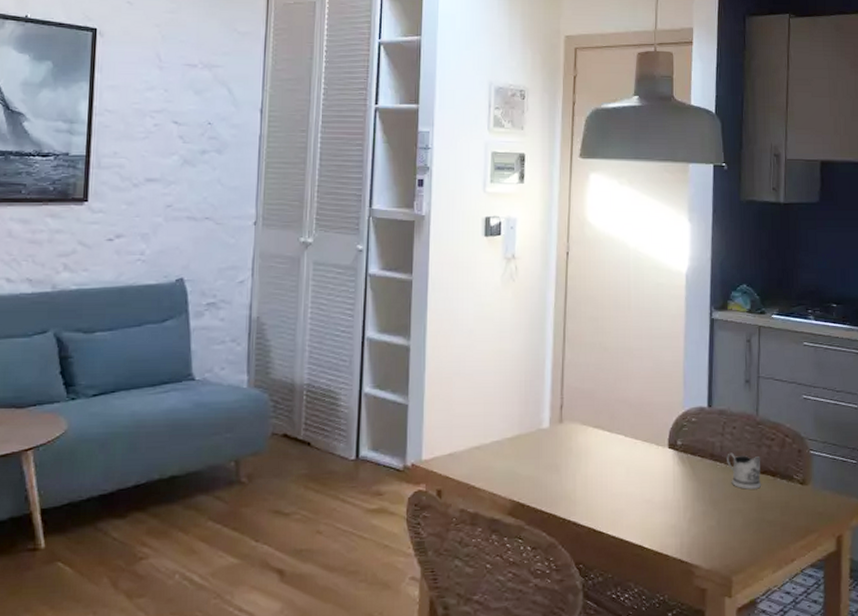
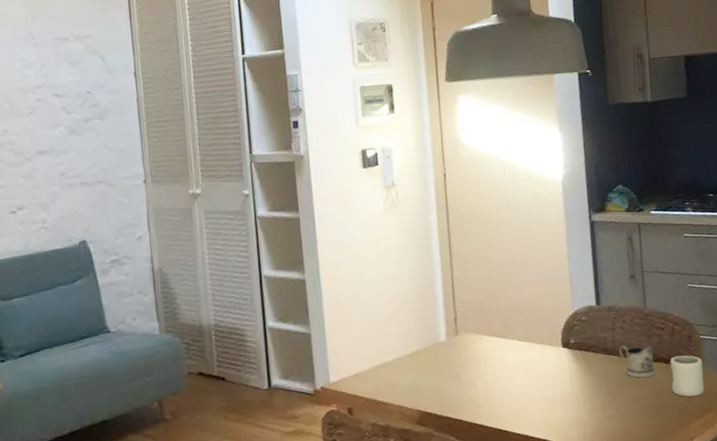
cup: none [776,469,810,516] -> present [669,355,705,397]

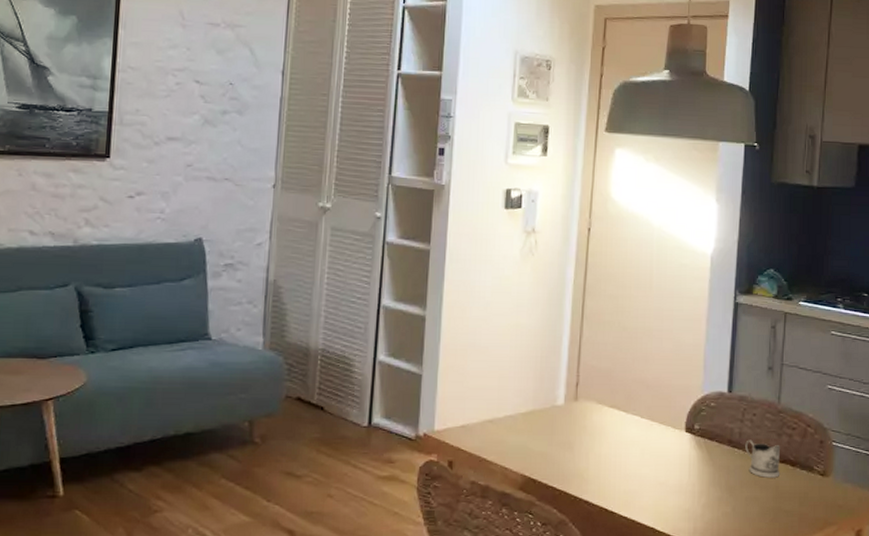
cup: present [669,355,705,397] -> none [795,460,831,507]

